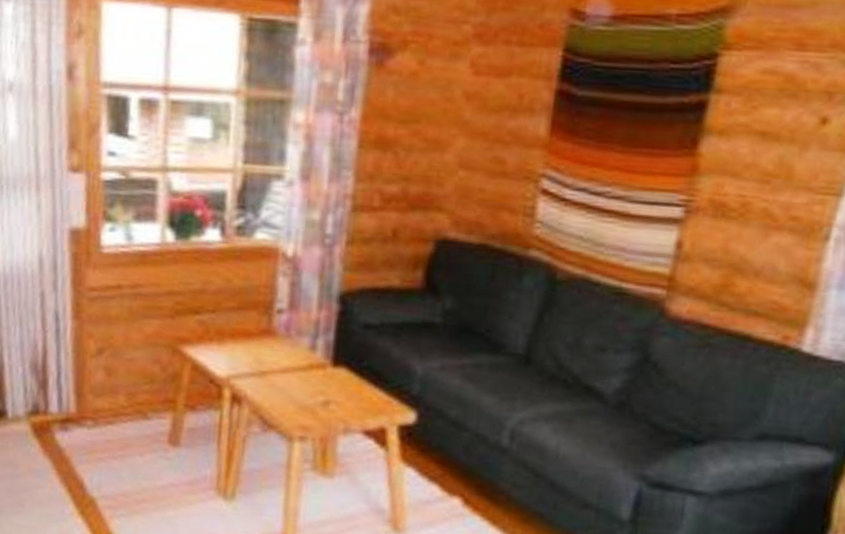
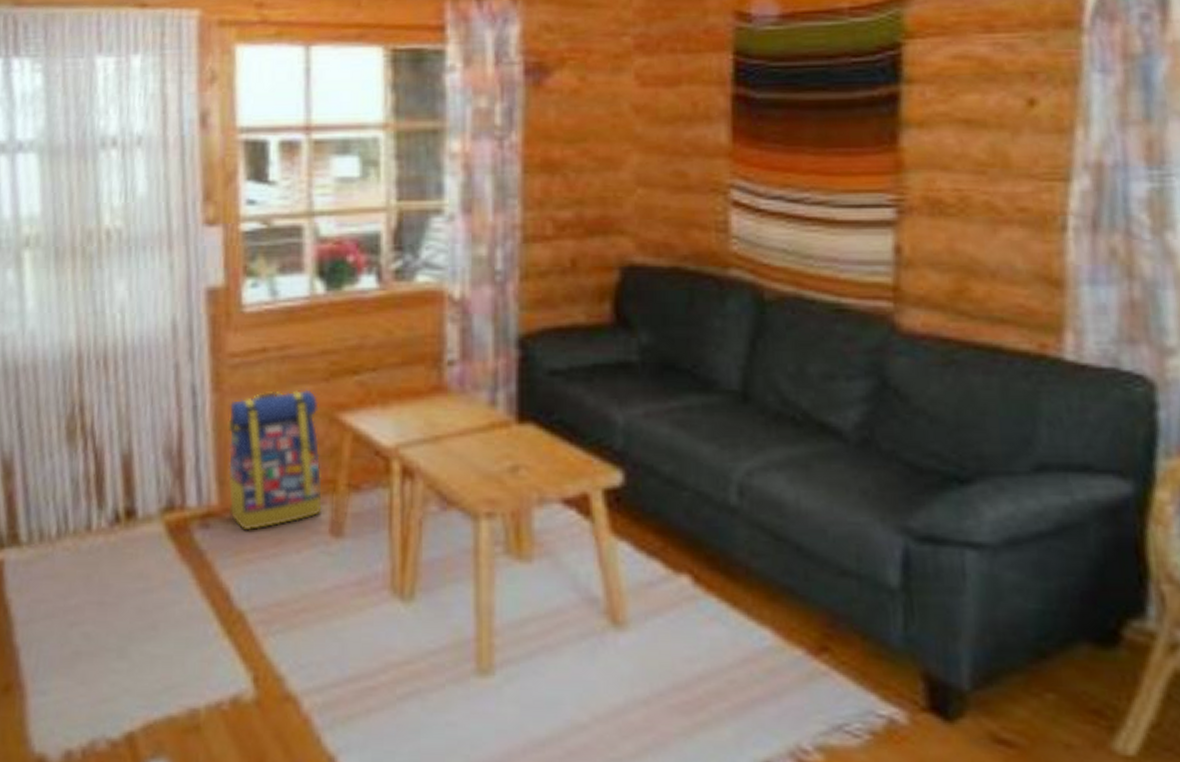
backpack: none [84,322,165,436] -> present [228,389,323,531]

